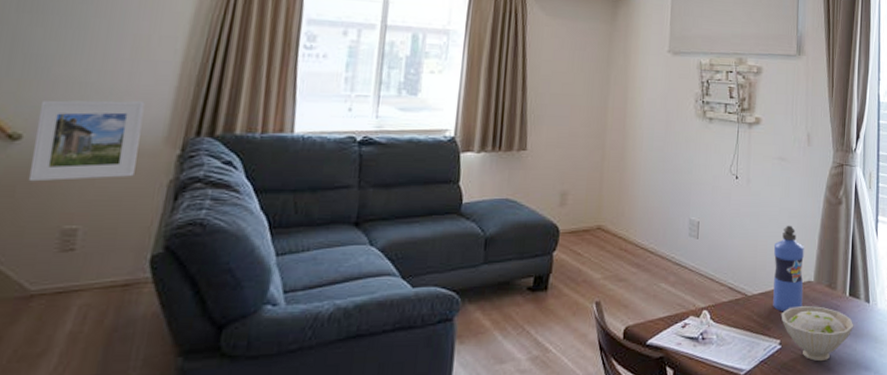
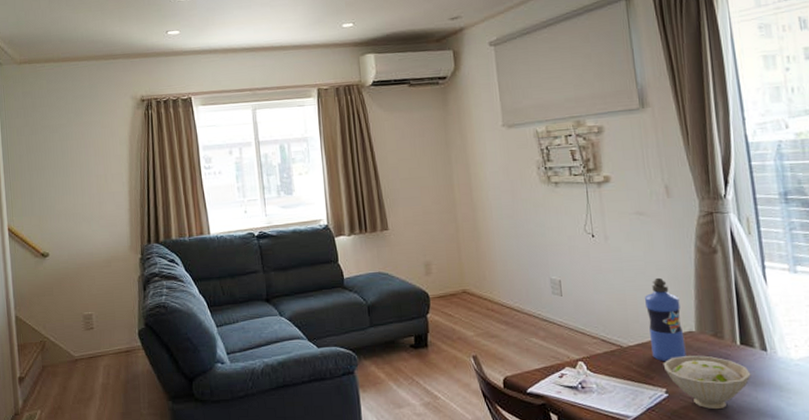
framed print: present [28,100,145,182] -> none [54,221,116,284]

